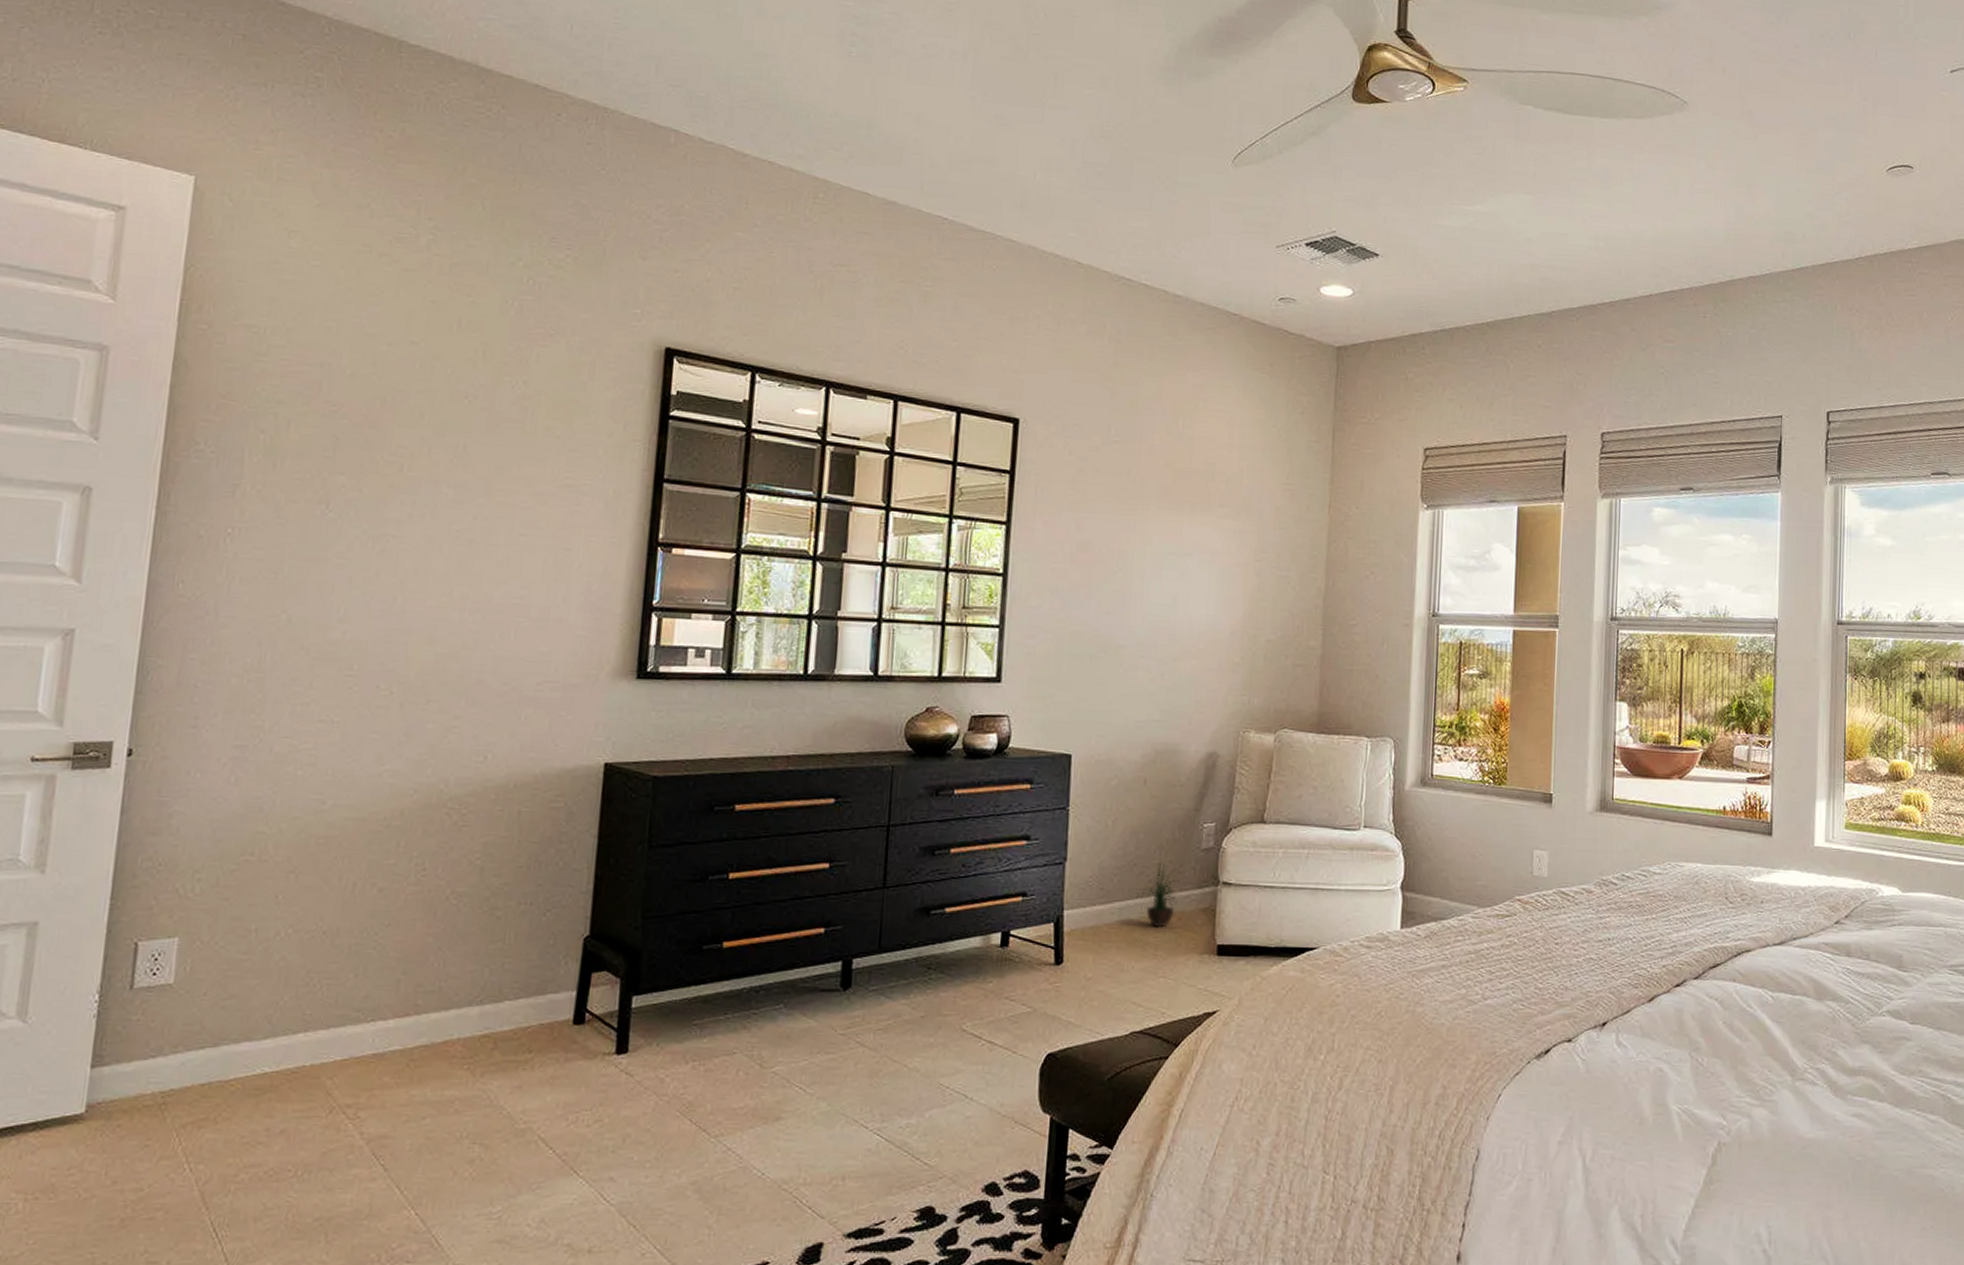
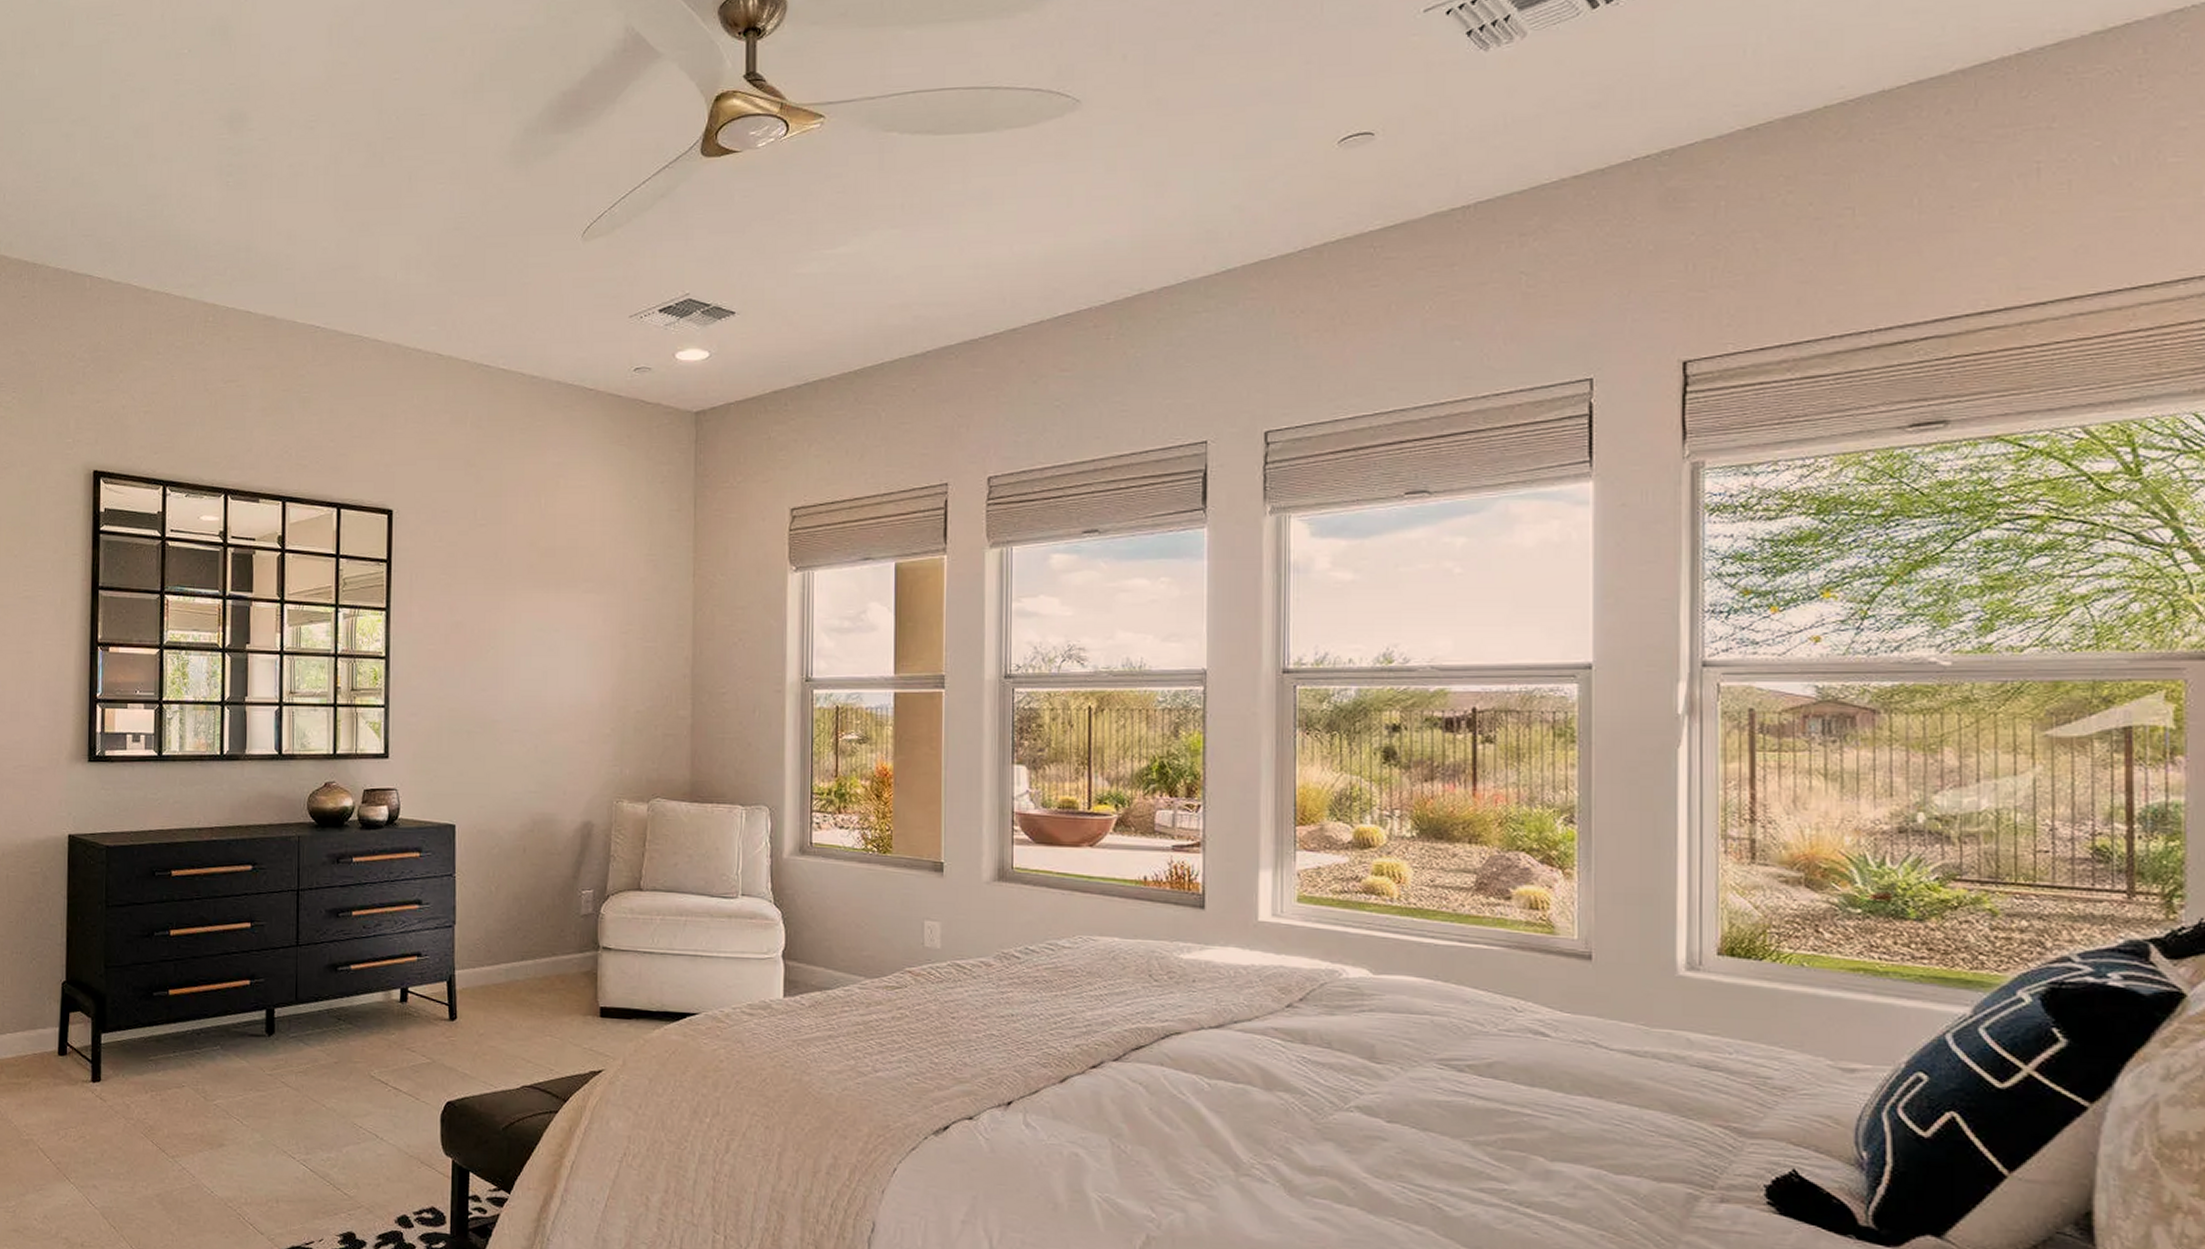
potted plant: present [1142,863,1180,928] -> none [526,927,562,989]

